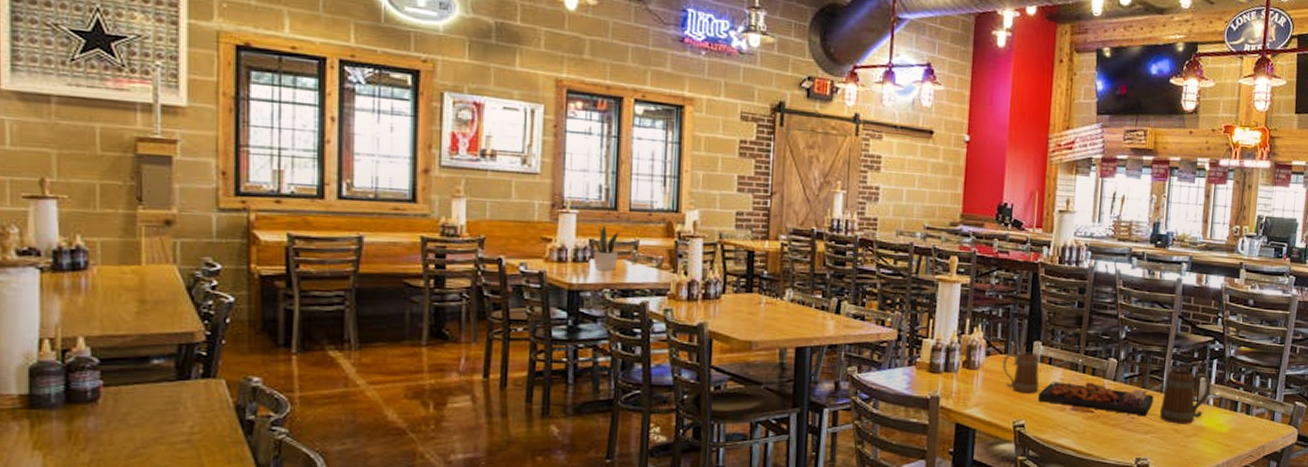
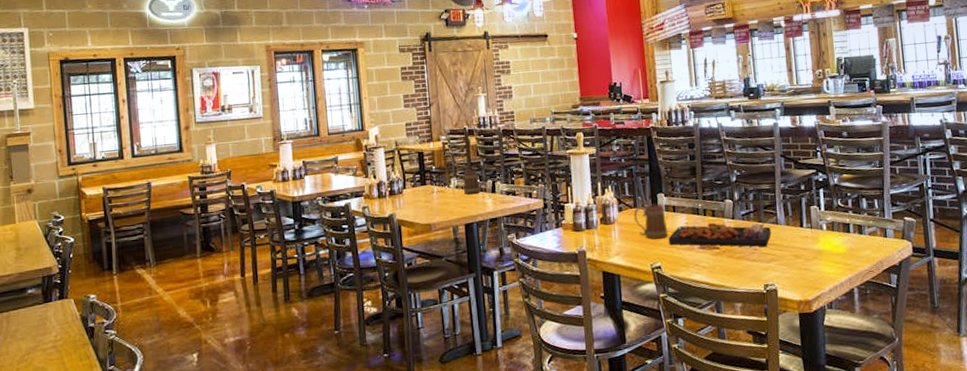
potted plant: present [589,223,623,271] -> none [302,147,326,184]
beer mug: none [799,283,831,313] -> present [463,170,486,195]
beer mug: present [1160,370,1212,424] -> none [778,202,823,250]

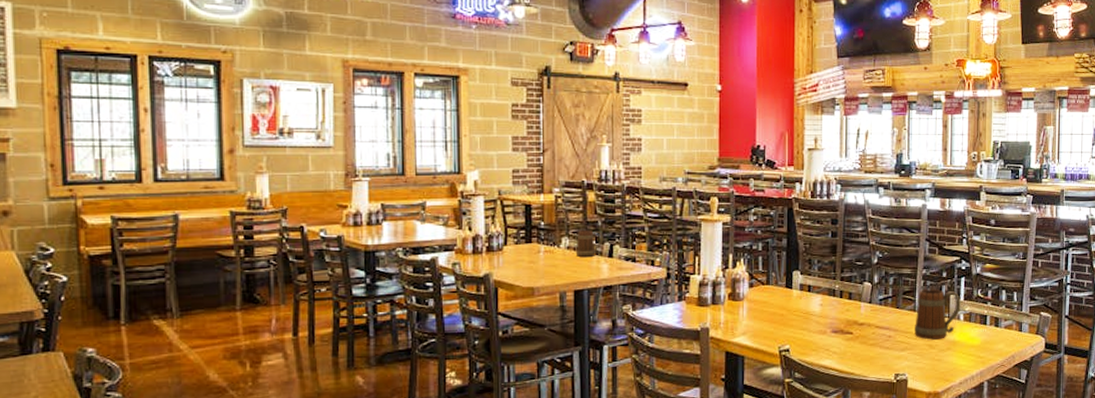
beer mug: present [633,203,669,240] -> none [765,281,801,321]
food tray: present [669,222,771,247] -> none [801,305,908,335]
beer mug: none [778,202,823,250] -> present [915,289,961,340]

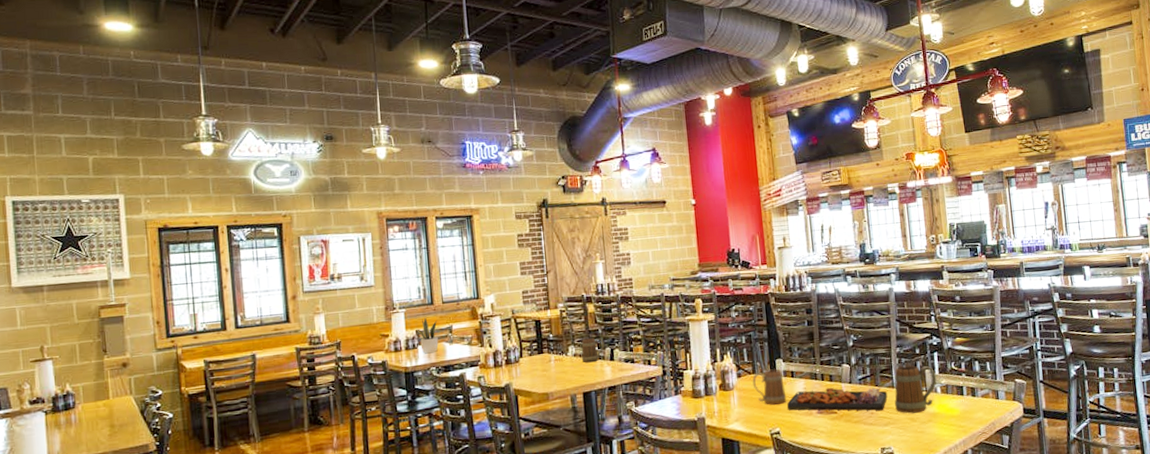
potted plant: none [381,188,412,232] -> present [415,316,441,354]
beer mug: none [765,281,801,321] -> present [752,369,787,406]
food tray: none [801,305,908,335] -> present [787,386,888,411]

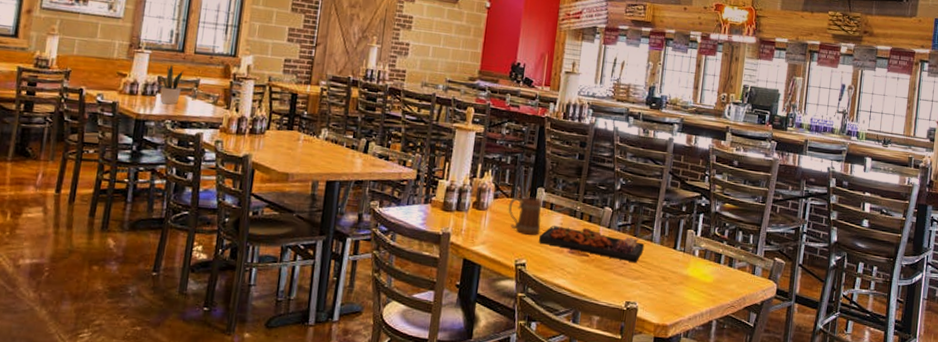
beer mug: present [581,338,605,363] -> none [332,124,361,151]
beer mug: present [894,365,937,414] -> none [649,221,698,273]

